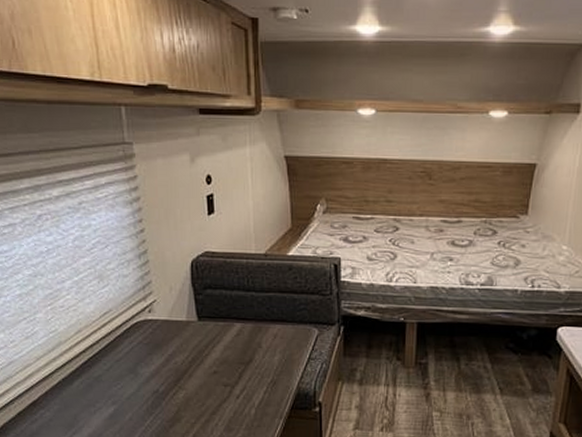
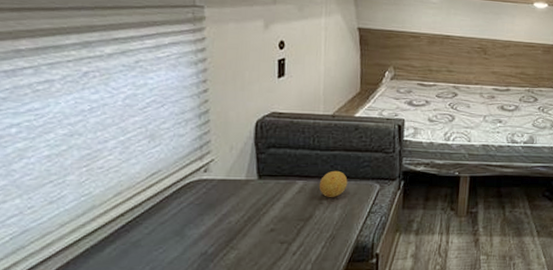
fruit: none [256,313,285,341] -> present [319,170,348,197]

